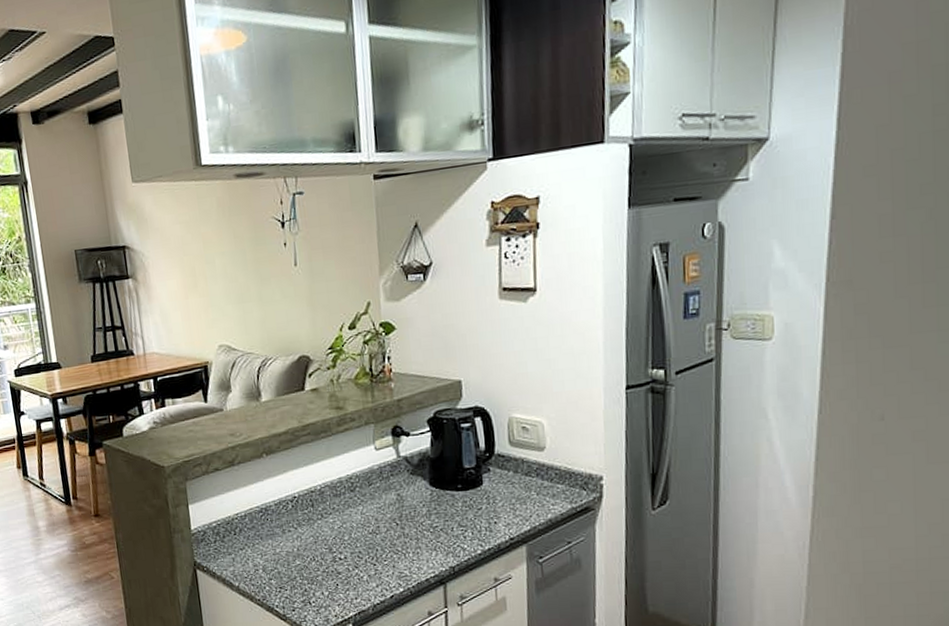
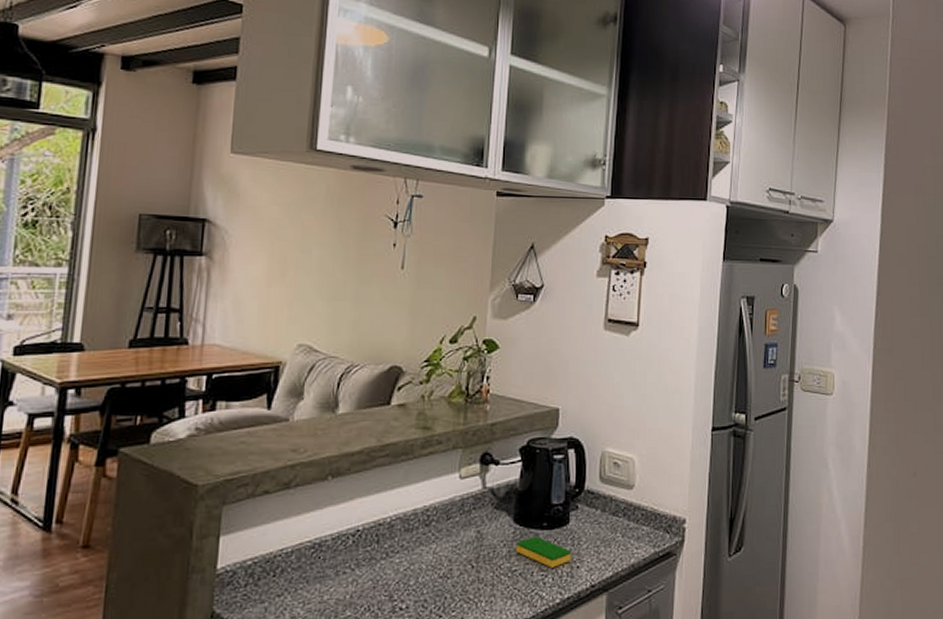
dish sponge: none [434,497,489,524] -> present [516,536,572,568]

